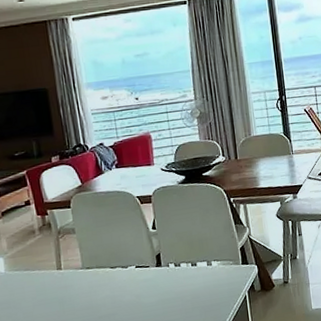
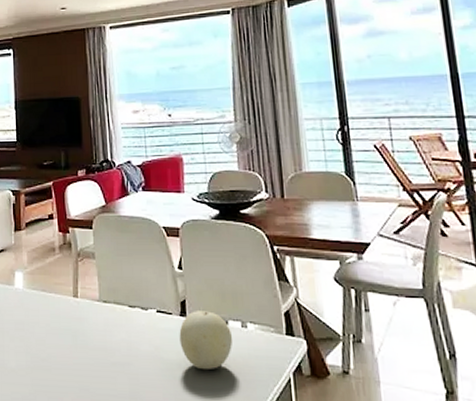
fruit: none [156,258,201,305] -> present [179,311,232,371]

